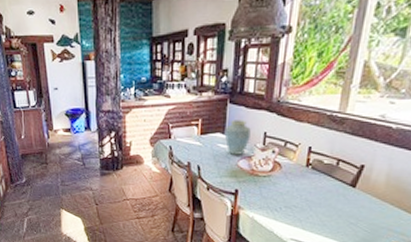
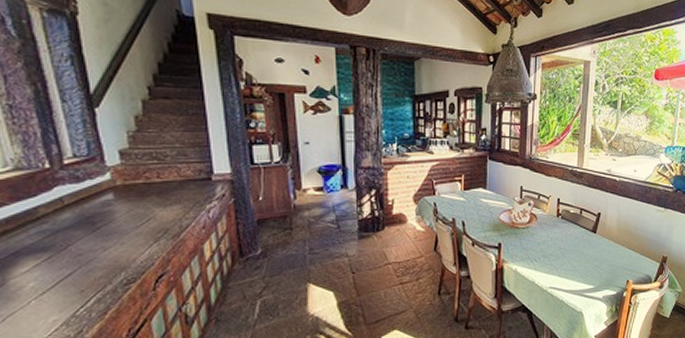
vase: present [224,120,251,155] -> none [486,175,509,209]

